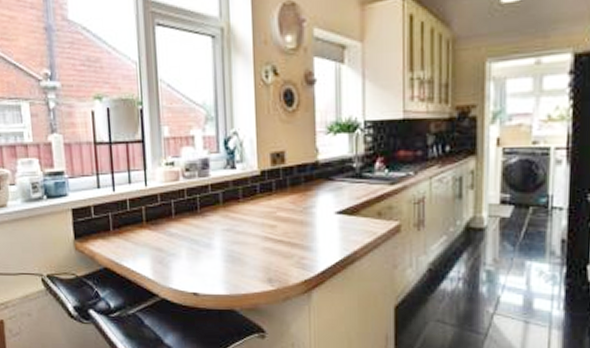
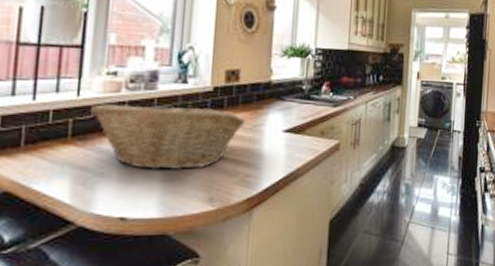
fruit basket: none [156,188,296,252] -> present [89,103,246,171]

